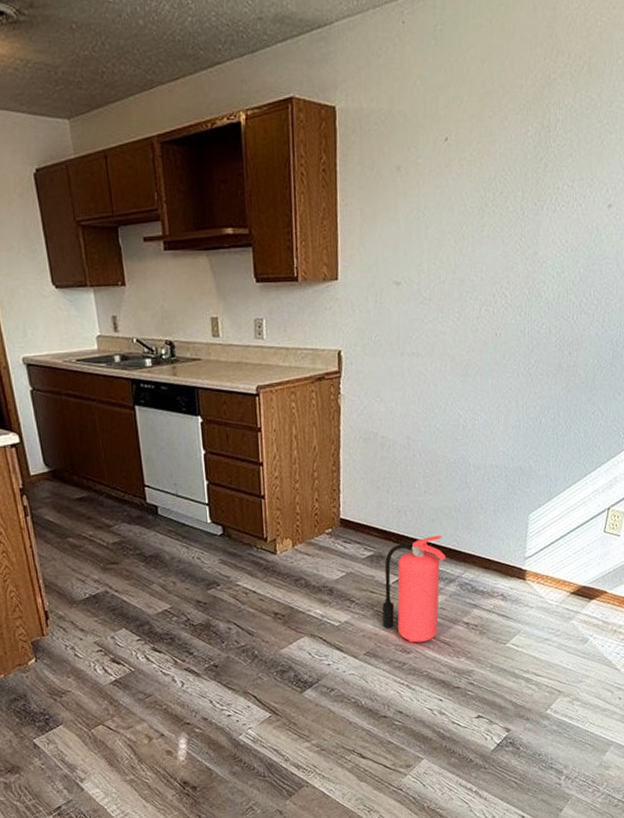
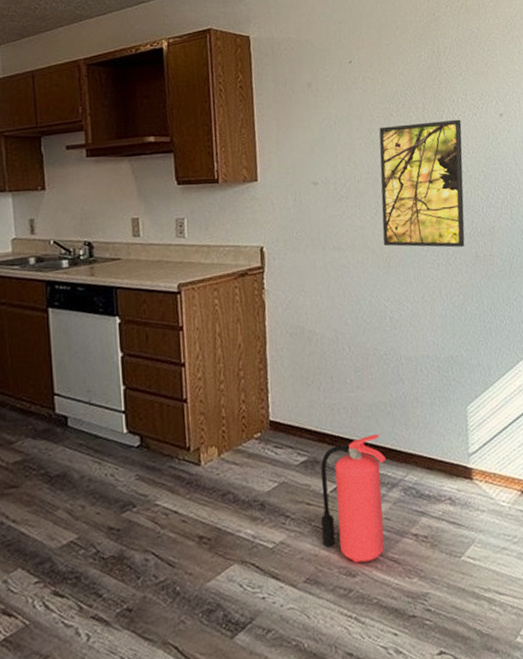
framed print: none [463,211,563,357] -> present [379,119,465,248]

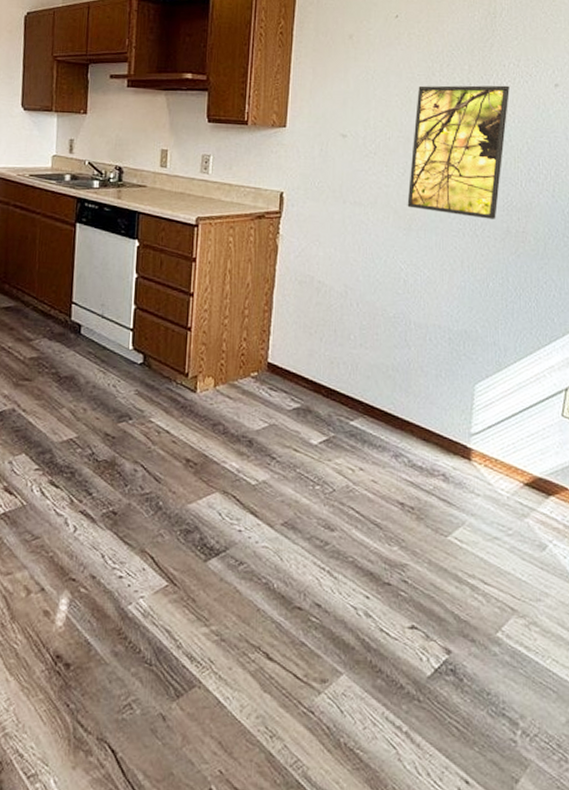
fire extinguisher: present [320,434,386,563] -> none [305,394,380,519]

